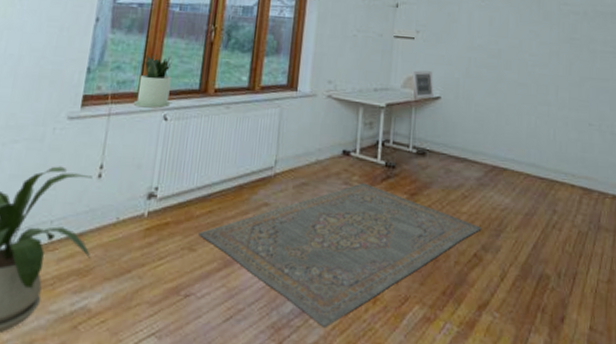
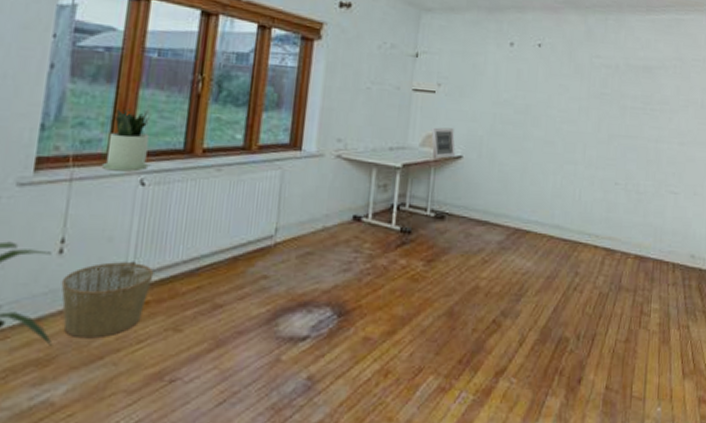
basket: none [99,186,174,254] -> present [61,262,154,339]
rug: present [198,183,482,327] -> none [185,250,502,405]

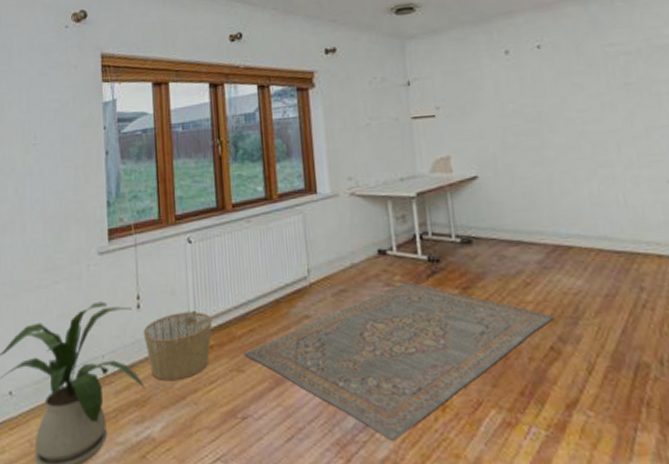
planter: present [101,108,152,172] -> none [156,178,192,234]
rug: none [185,250,502,405] -> present [244,282,555,441]
picture frame: present [431,127,455,159] -> none [439,149,469,183]

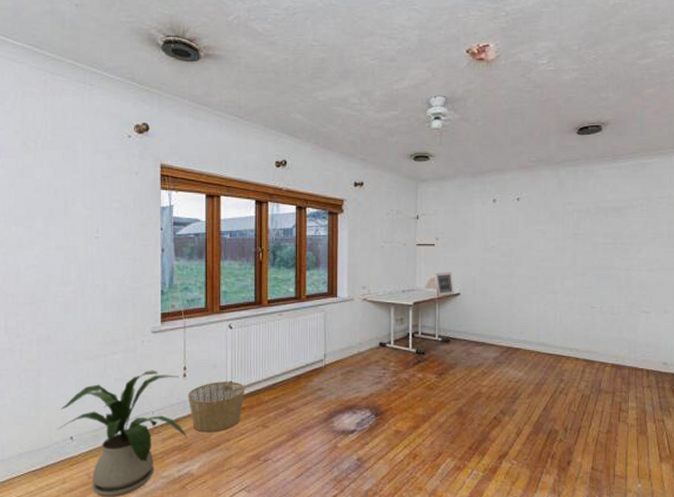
rug: present [244,282,555,441] -> none [269,367,500,478]
picture frame: none [439,149,469,183] -> present [434,272,454,297]

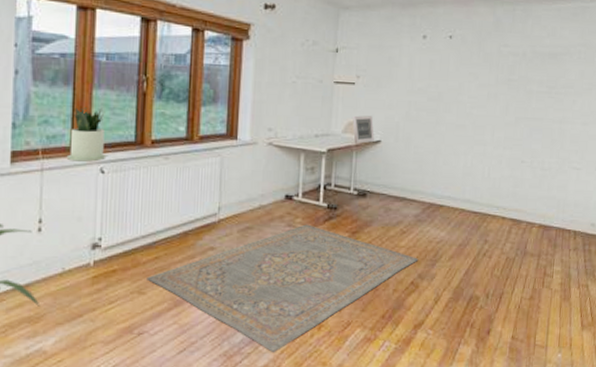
basket: present [187,381,245,433] -> none [42,238,118,301]
planter: none [202,276,233,320] -> present [66,107,107,162]
rug: none [269,367,500,478] -> present [147,224,419,352]

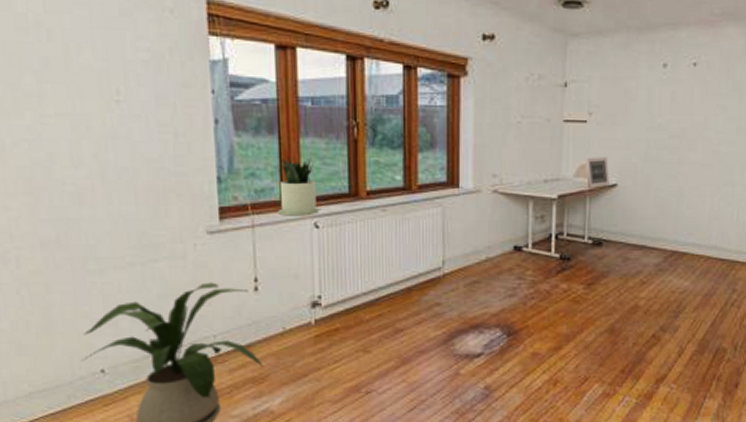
rug: present [147,224,419,352] -> none [371,276,661,409]

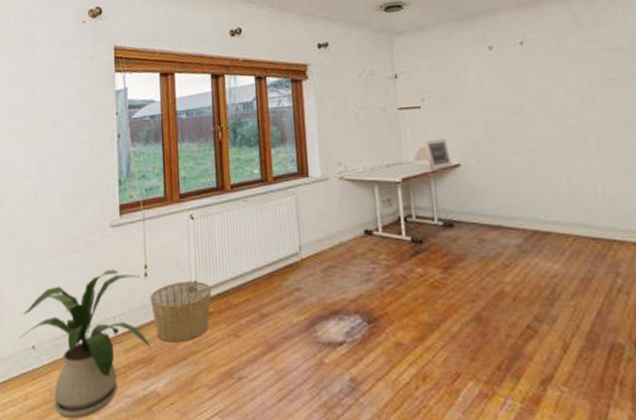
basket: none [261,296,339,360] -> present [150,281,212,343]
planter: present [277,158,320,216] -> none [162,160,194,210]

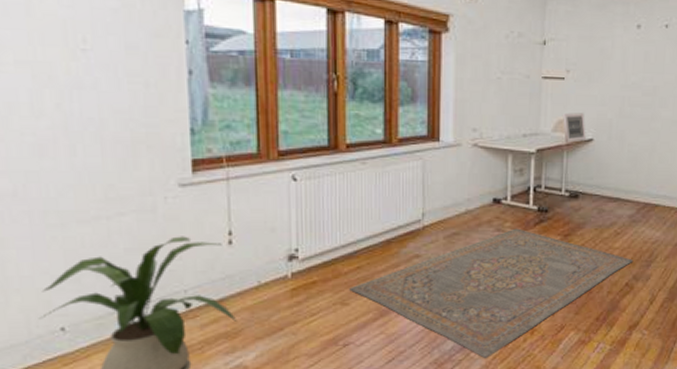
basket: present [150,281,212,343] -> none [235,249,317,315]
rug: none [240,260,532,405] -> present [349,228,634,358]

